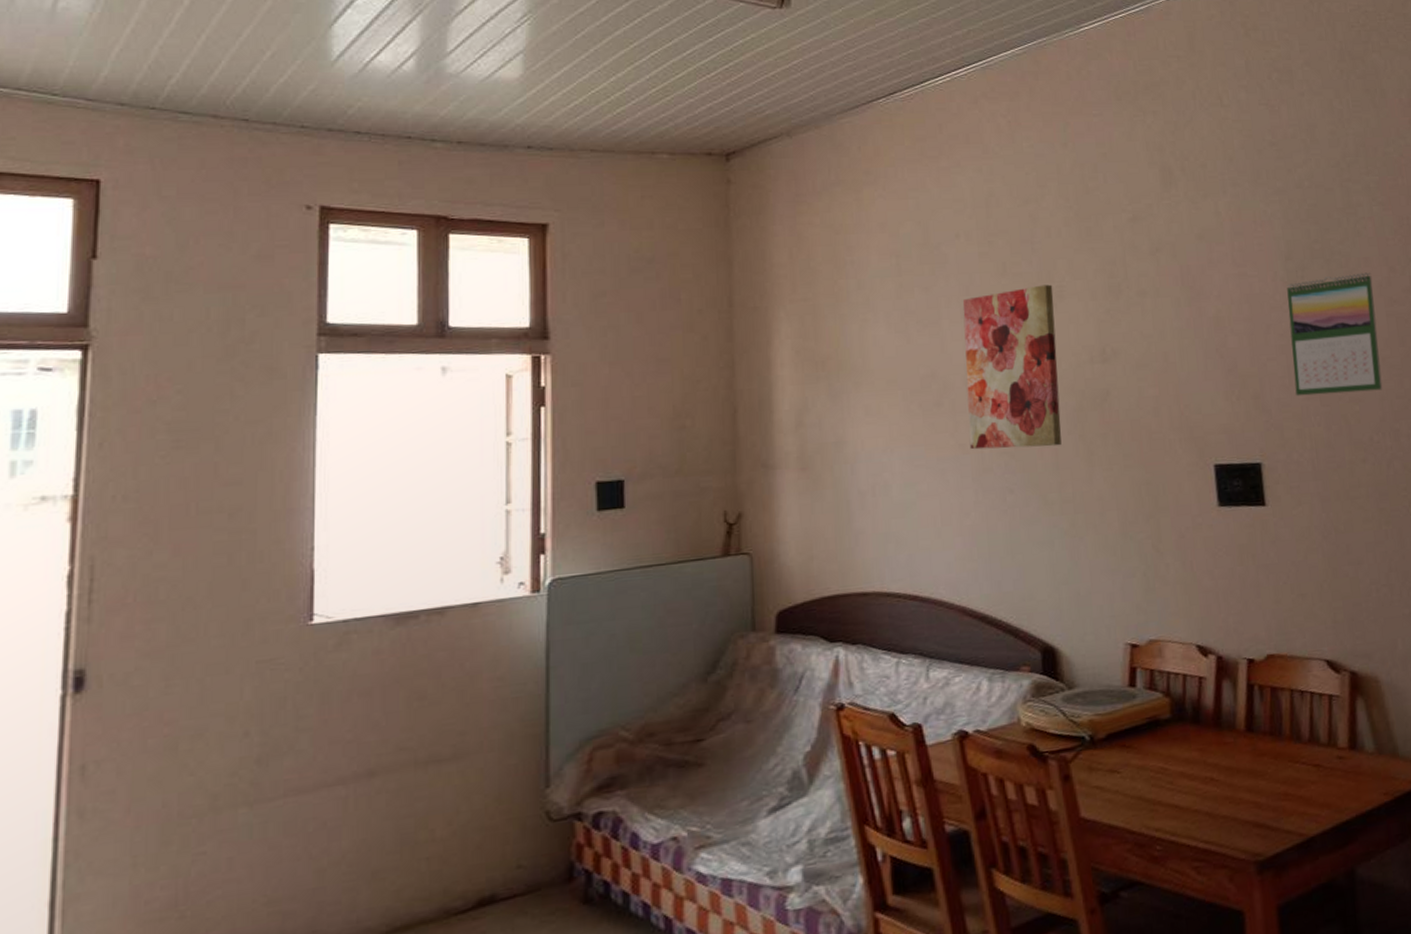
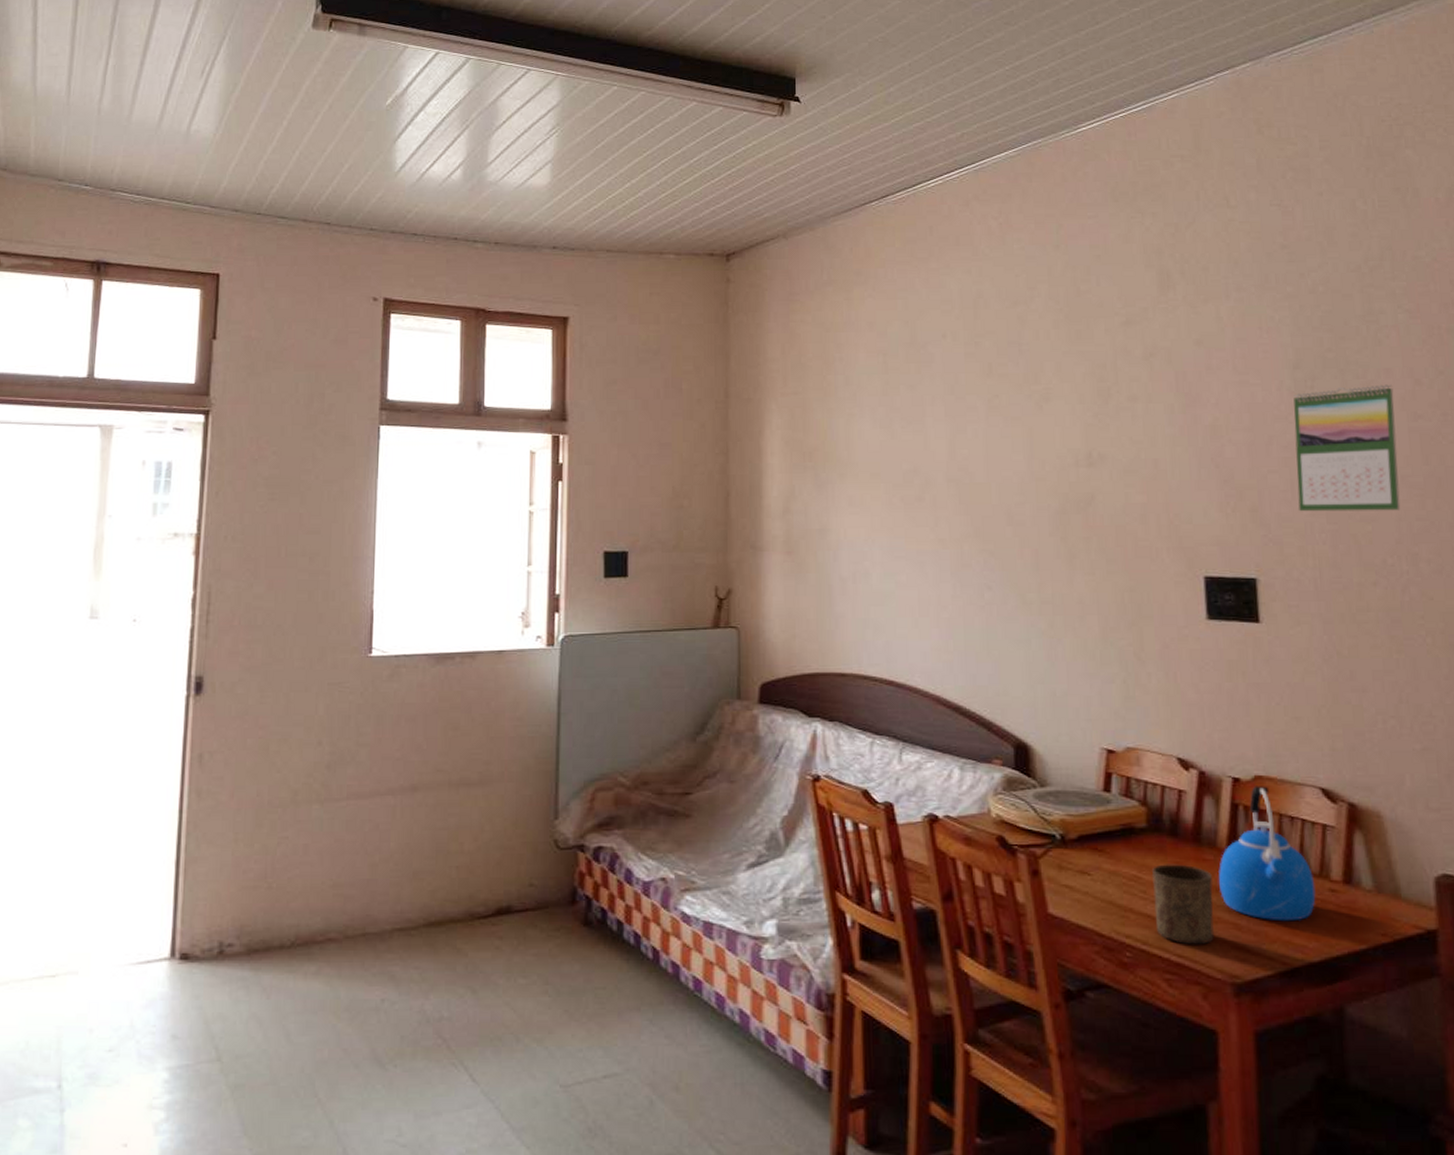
wall art: present [962,284,1062,450] -> none [947,386,1043,547]
cup: none [1178,750,1237,830] -> present [1152,864,1214,945]
kettle: none [1238,663,1326,795] -> present [1219,786,1316,922]

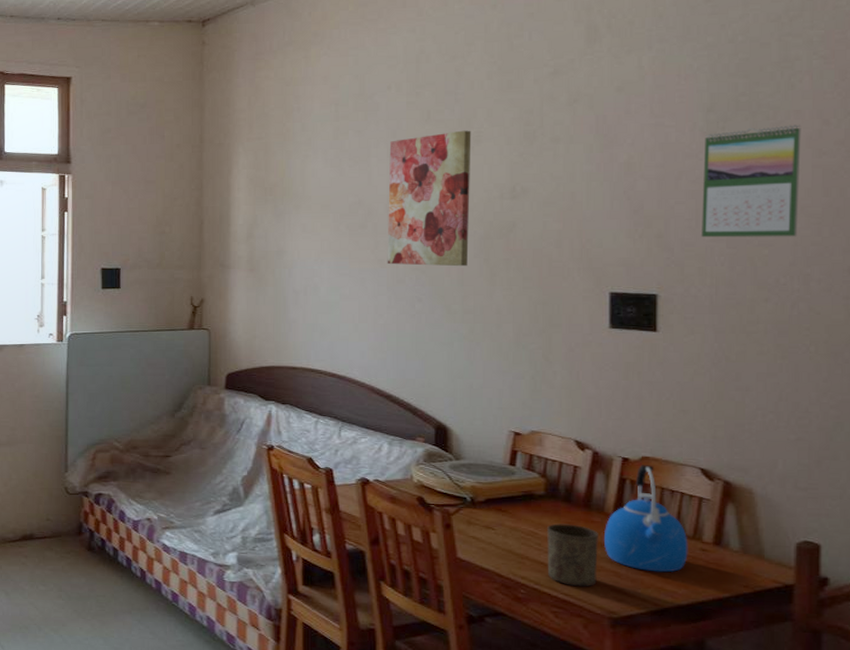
wall art: none [947,386,1043,547] -> present [387,130,472,267]

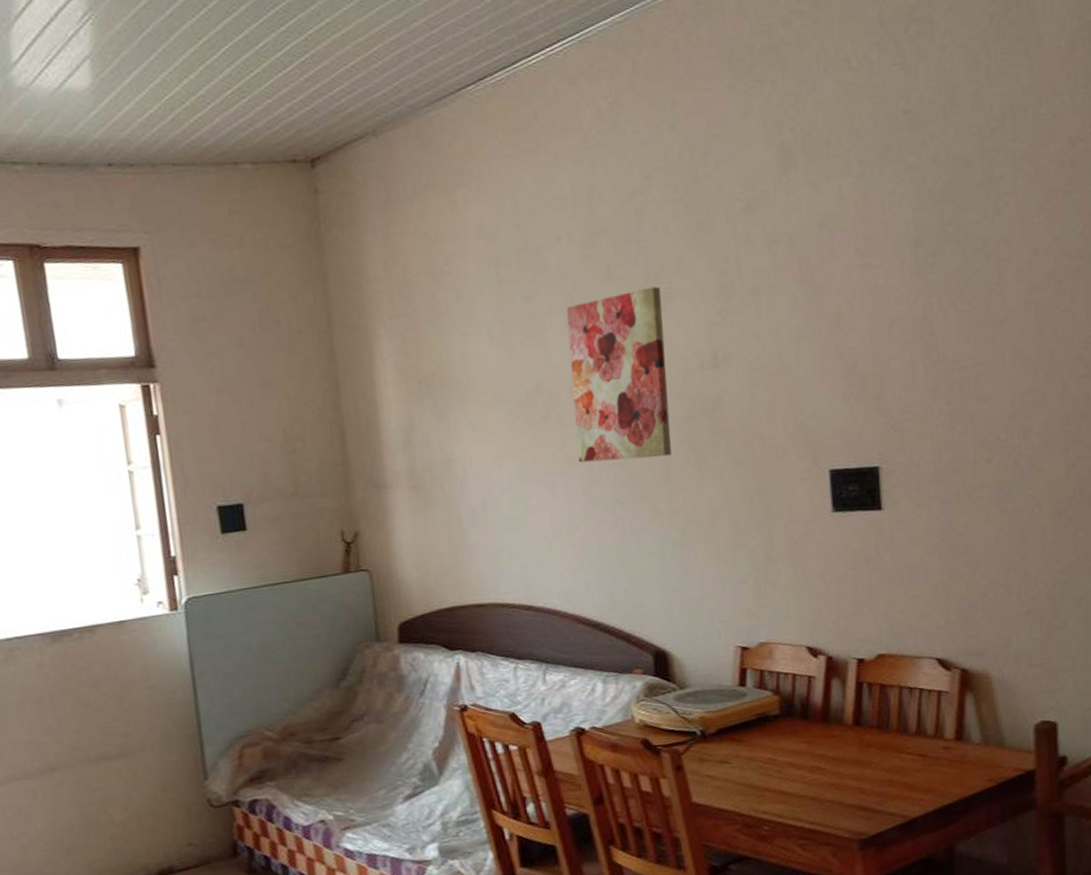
cup: present [547,523,598,587] -> none [786,743,842,812]
kettle: present [604,465,688,573] -> none [845,662,932,782]
calendar: present [701,124,801,238] -> none [915,255,1015,396]

